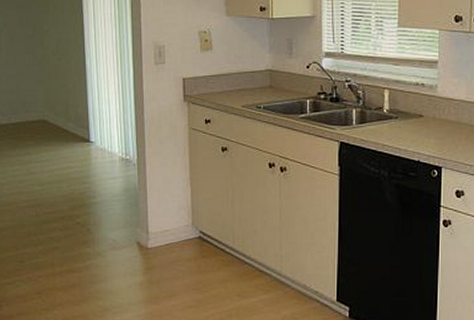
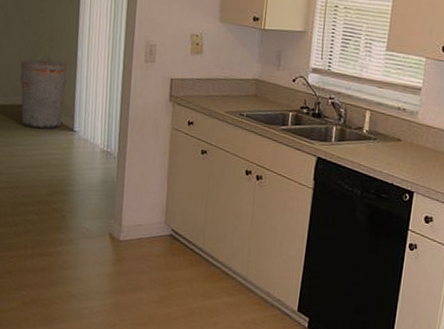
trash can: none [29,69,79,144] -> present [19,56,68,129]

